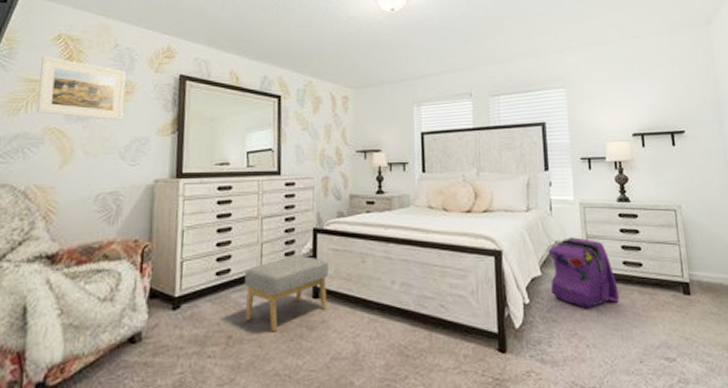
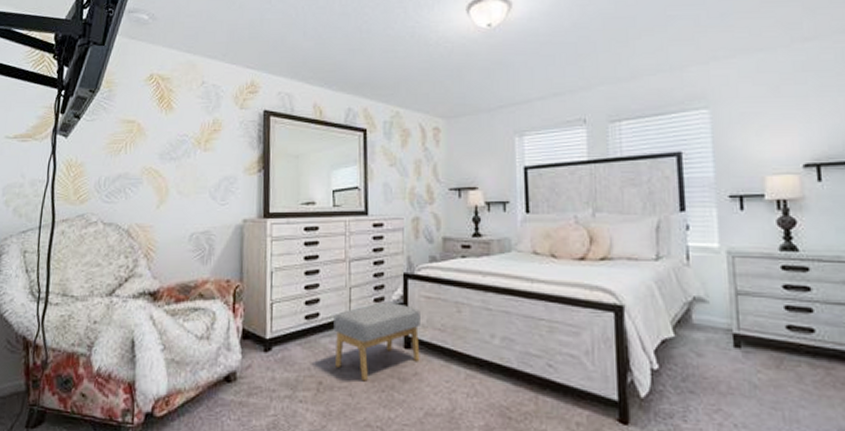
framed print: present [37,55,126,121] -> none [135,96,213,160]
backpack: present [548,237,620,309] -> none [683,293,781,381]

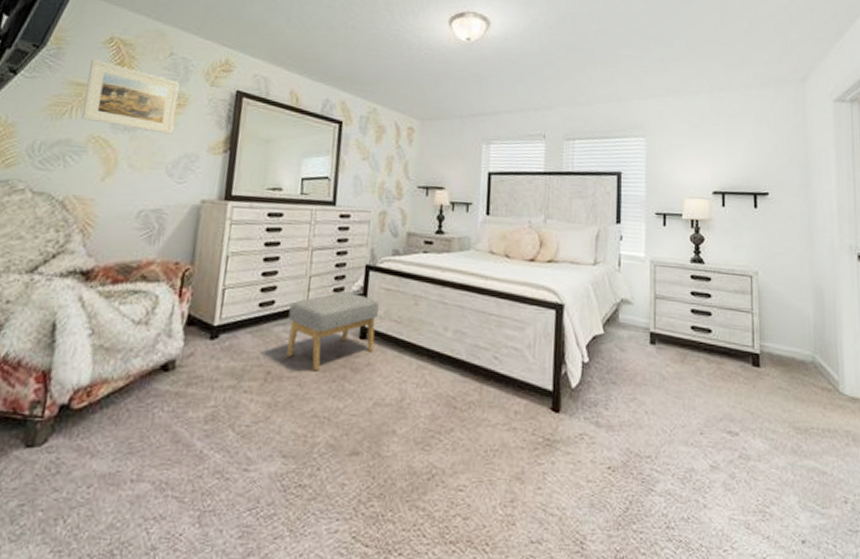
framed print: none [135,96,213,160] -> present [82,58,180,135]

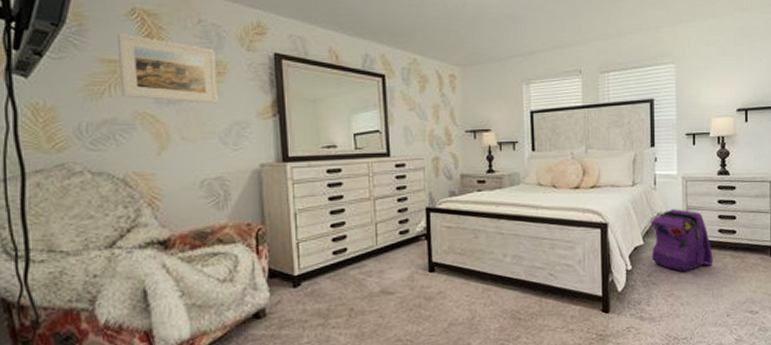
footstool: present [287,292,379,372] -> none [361,233,443,304]
backpack: none [613,296,685,373] -> present [650,209,713,273]

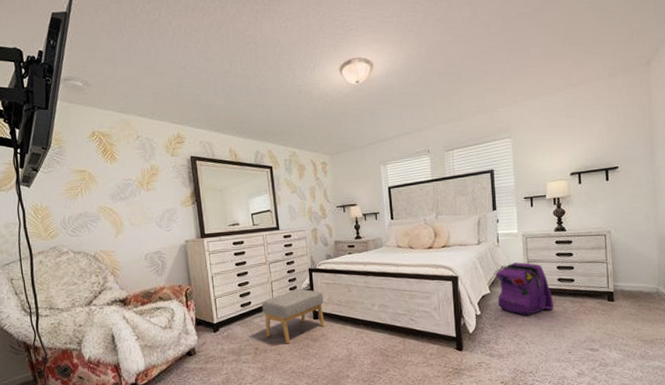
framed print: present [116,32,218,104] -> none [84,150,154,198]
footstool: none [361,233,443,304] -> present [262,289,325,344]

